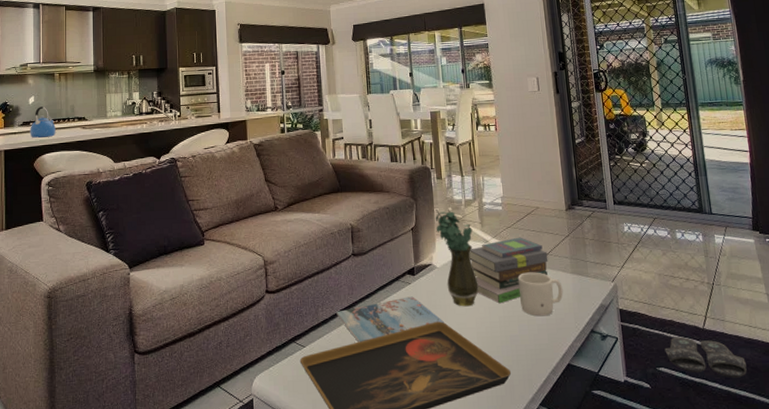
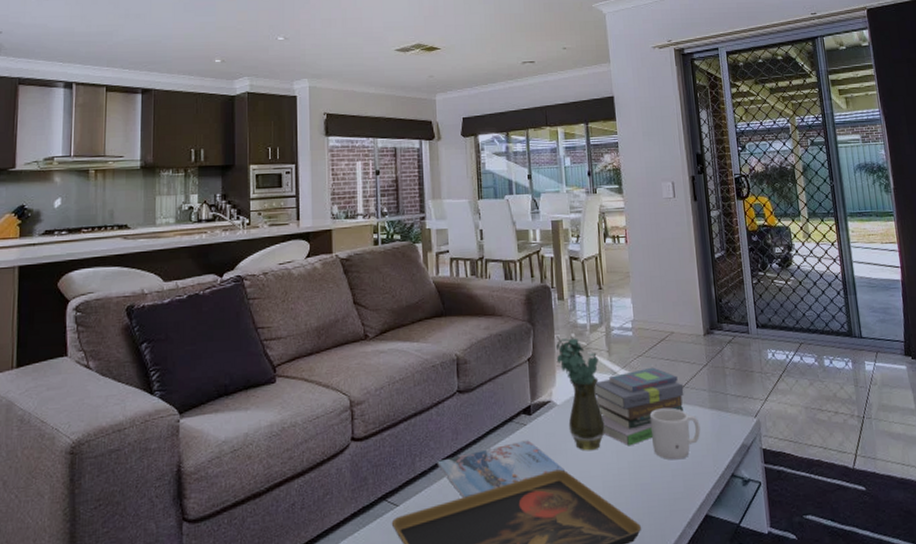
kettle: present [30,106,56,138] -> none [53,211,88,251]
slippers: present [664,337,747,378] -> none [812,479,900,525]

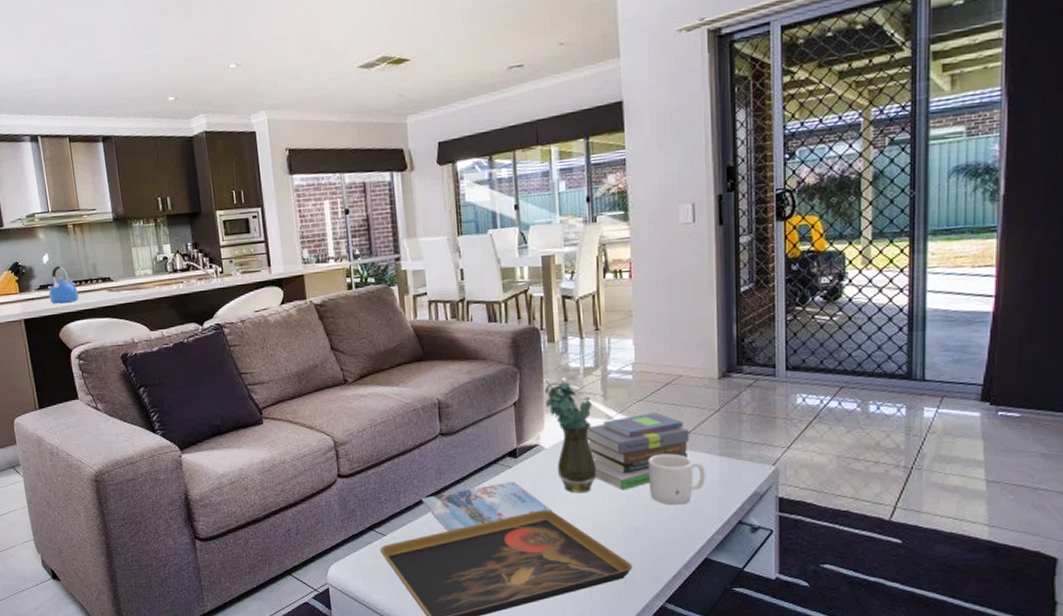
kettle: none [53,211,88,251] -> present [48,266,79,304]

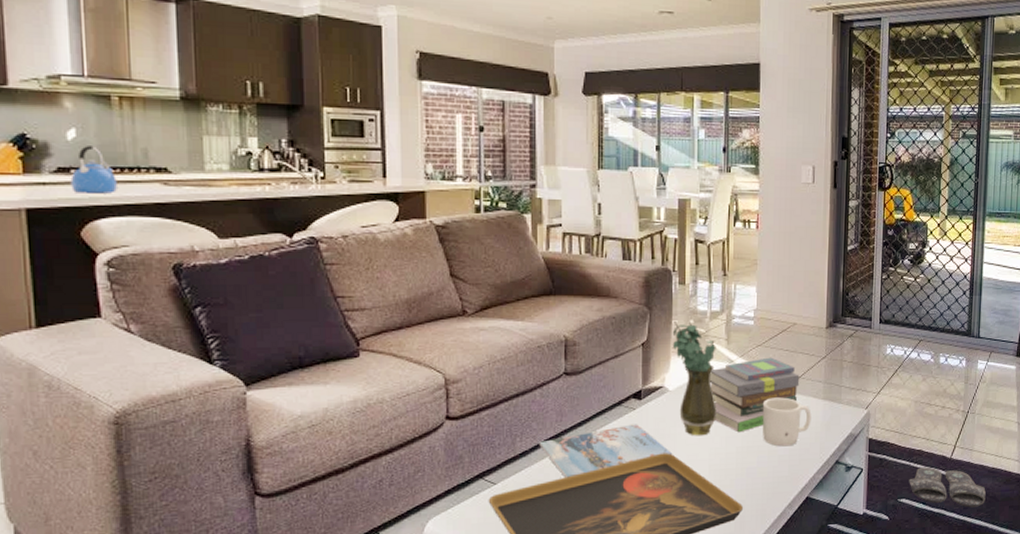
slippers: none [833,530,942,578] -> present [909,467,986,508]

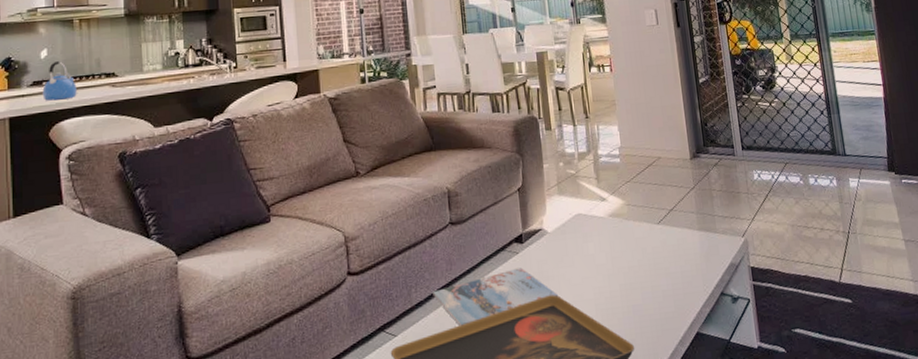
vase: present [672,320,717,436] -> none [544,163,596,276]
books: present [709,357,800,433] -> none [584,192,673,270]
mug: present [762,397,812,447] -> none [639,231,690,282]
slippers: present [909,467,986,508] -> none [800,293,886,335]

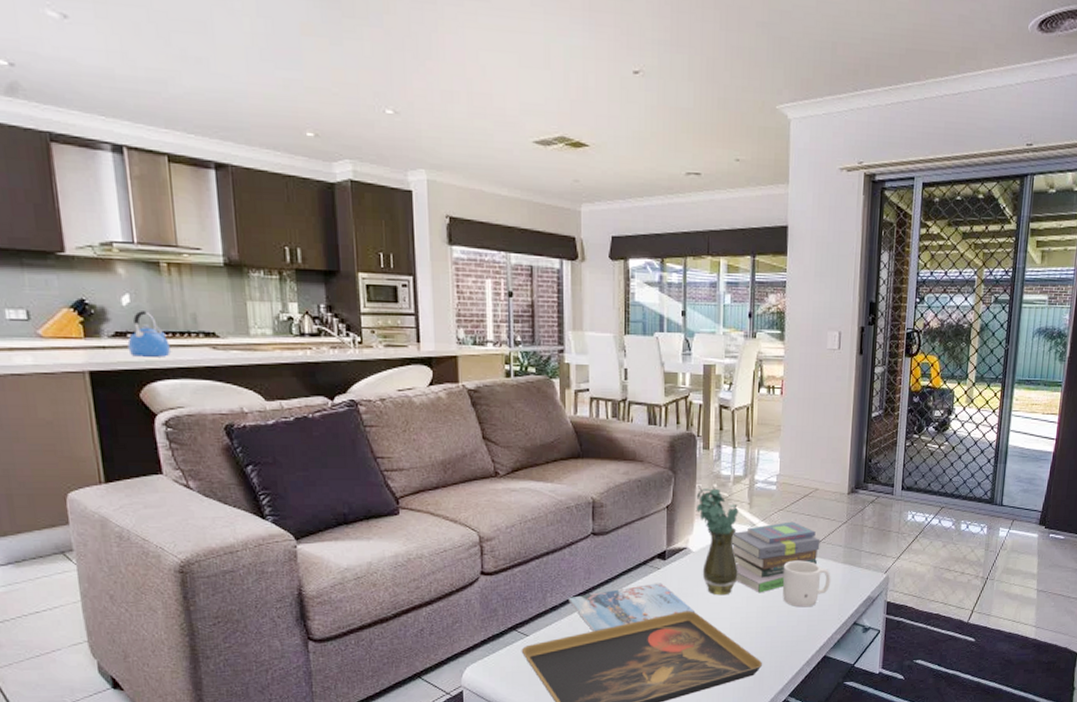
vase: none [544,163,596,276] -> present [696,484,739,596]
books: none [584,192,673,270] -> present [731,521,820,593]
mug: none [639,231,690,282] -> present [782,560,831,608]

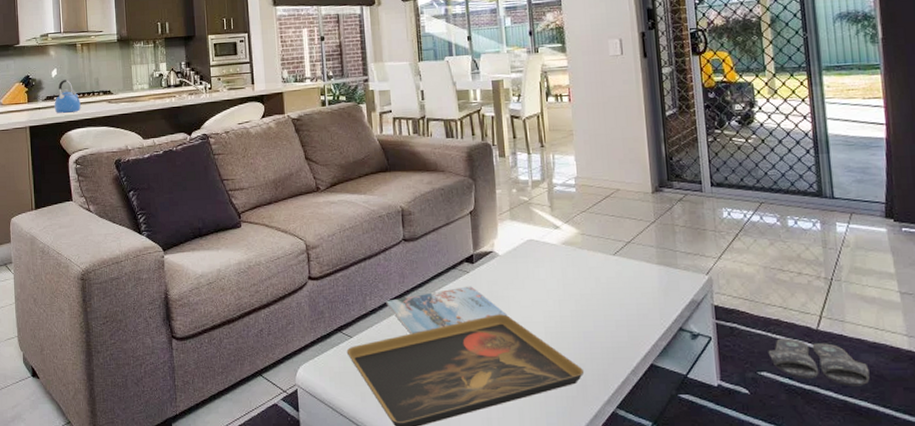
vase: present [696,484,739,596] -> none [497,189,547,299]
books: present [731,521,820,593] -> none [536,222,630,297]
mug: present [782,560,831,608] -> none [593,262,647,311]
slippers: none [925,630,1002,670] -> present [768,338,870,386]

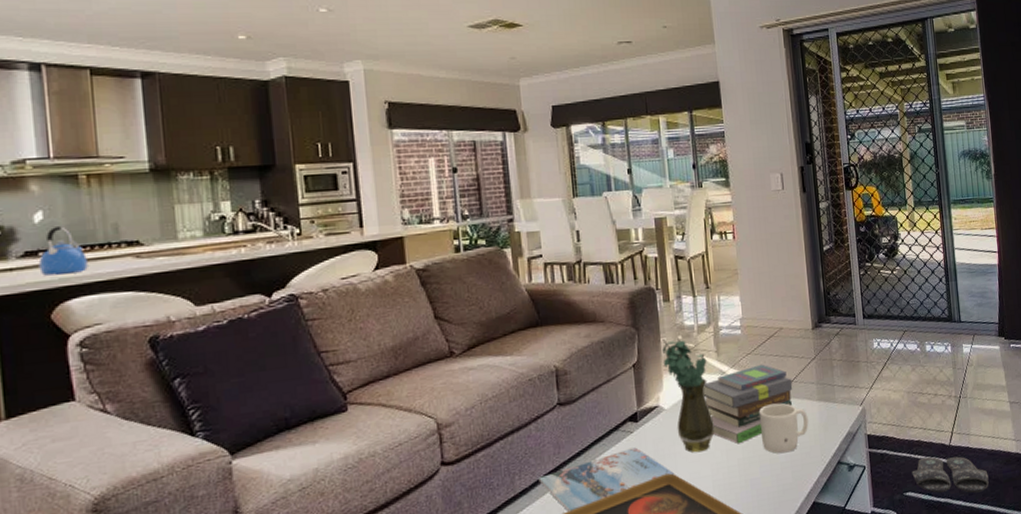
vase: none [497,189,547,299] -> present [661,336,715,453]
books: none [536,222,630,297] -> present [703,364,793,444]
mug: none [593,262,647,311] -> present [758,403,809,454]

